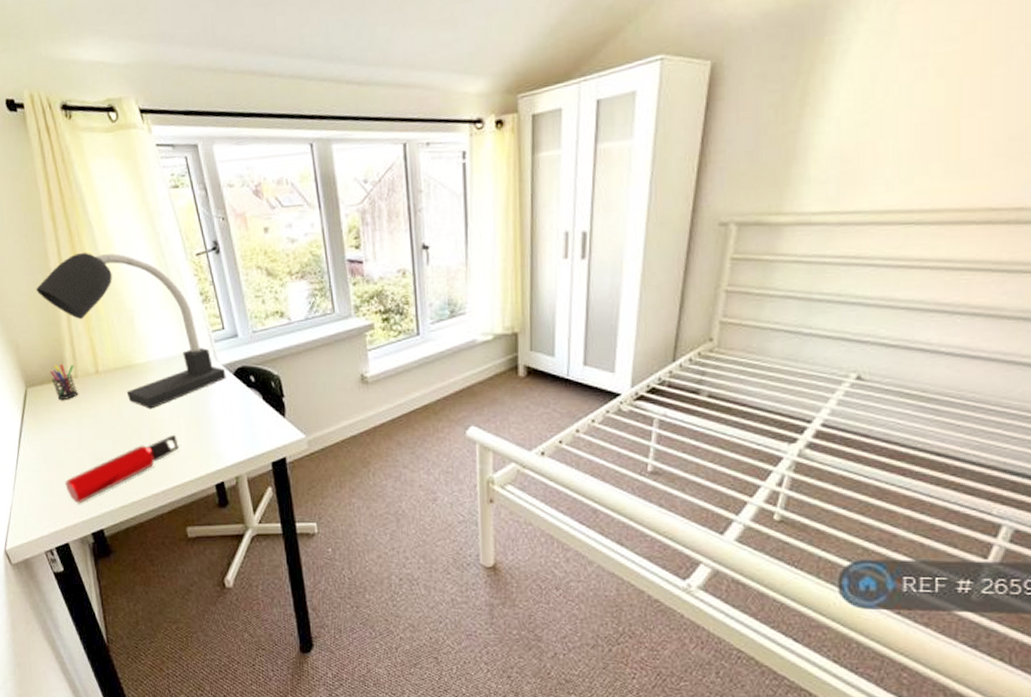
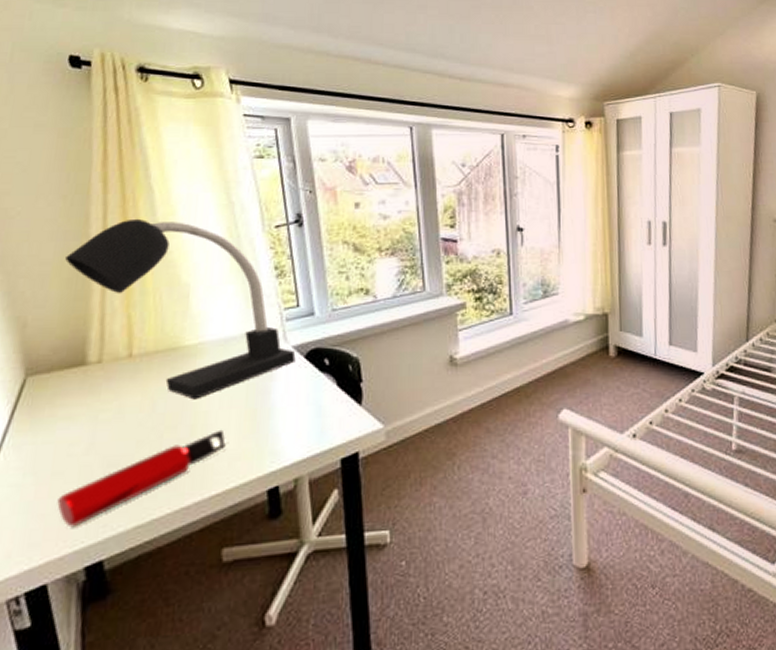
pen holder: present [50,364,78,400] -> none [64,346,100,391]

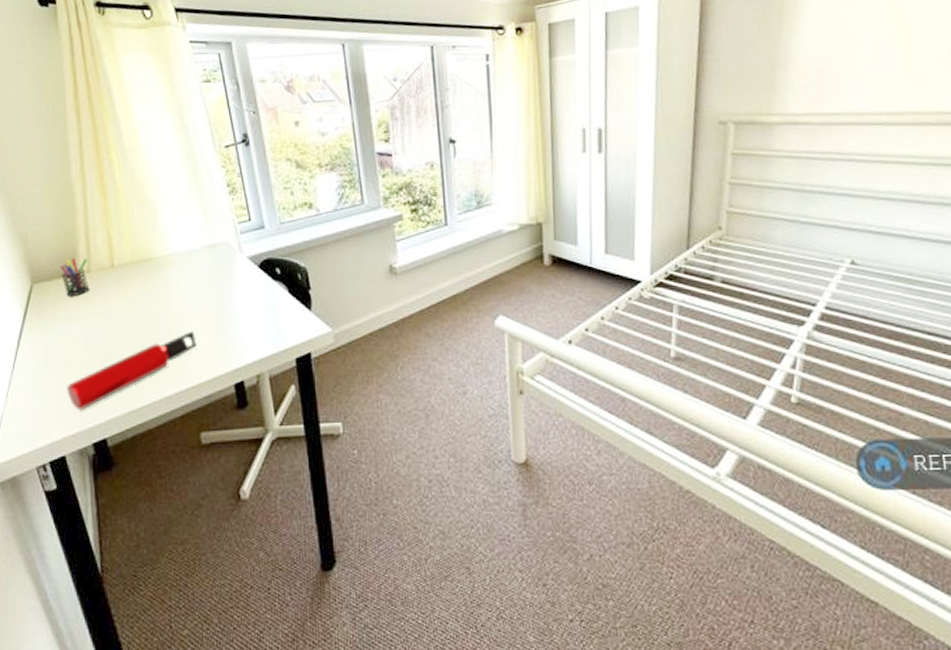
pen holder: none [64,346,100,391] -> present [60,258,90,296]
desk lamp: present [65,218,296,400] -> none [53,143,251,305]

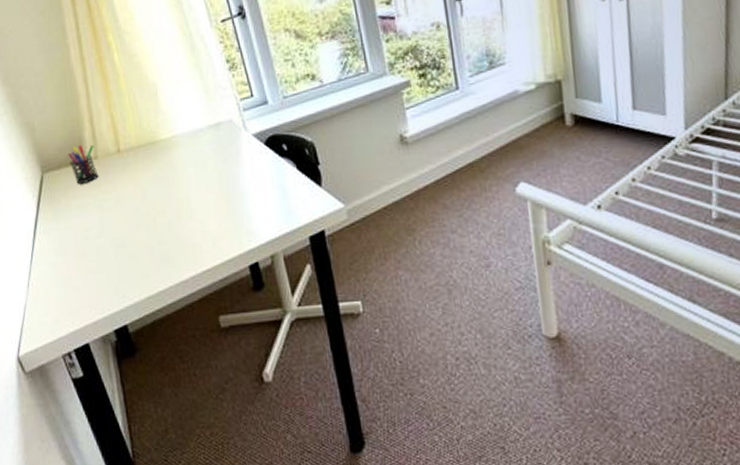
water bottle: present [67,331,197,411] -> none [84,213,209,298]

